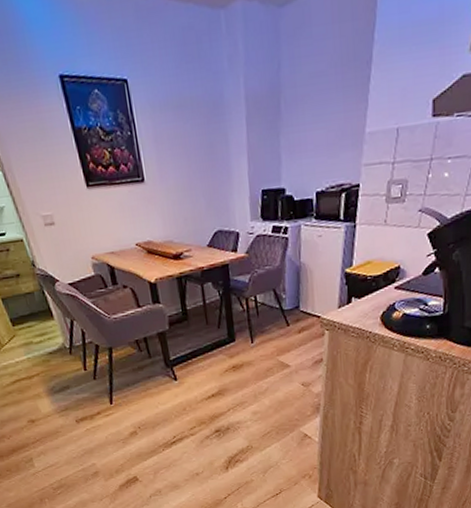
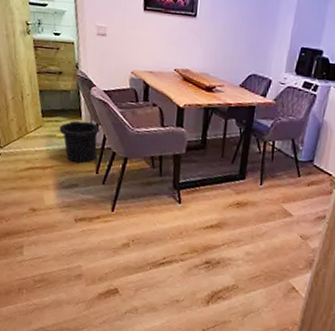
trash can: none [33,319,81,366] -> present [59,120,100,164]

